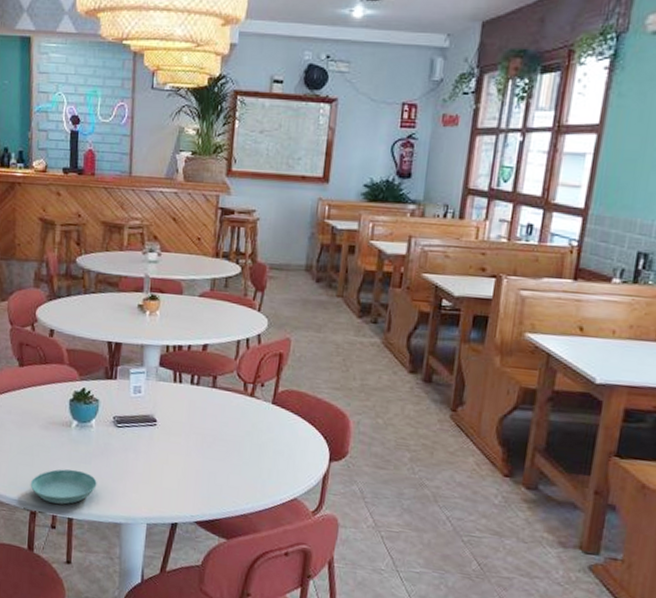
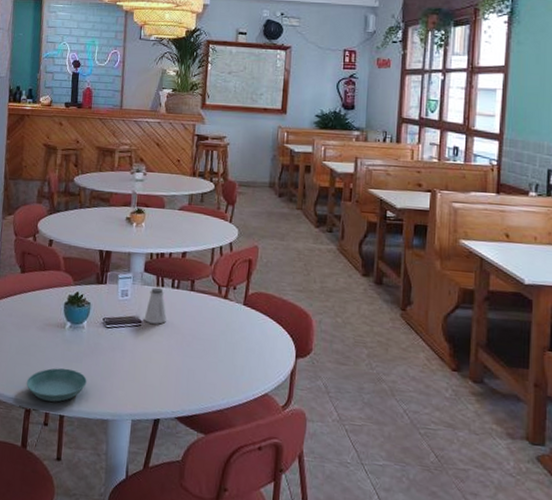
saltshaker: none [159,383,186,424] -> present [144,287,168,325]

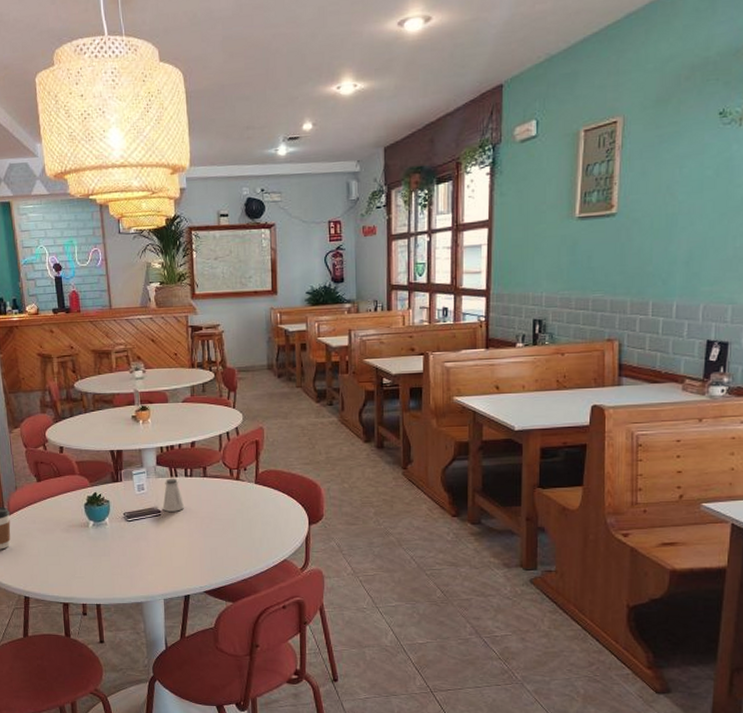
saucer: present [26,368,87,402] -> none [60,562,117,594]

